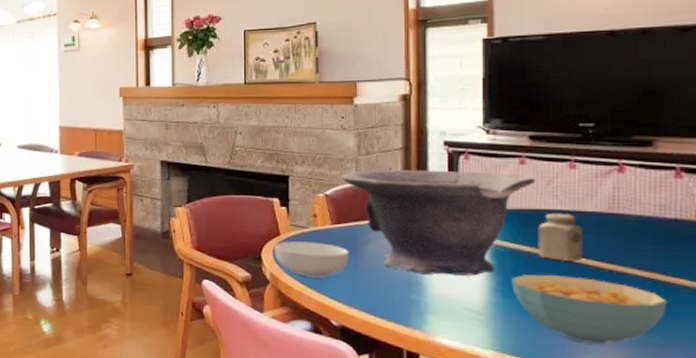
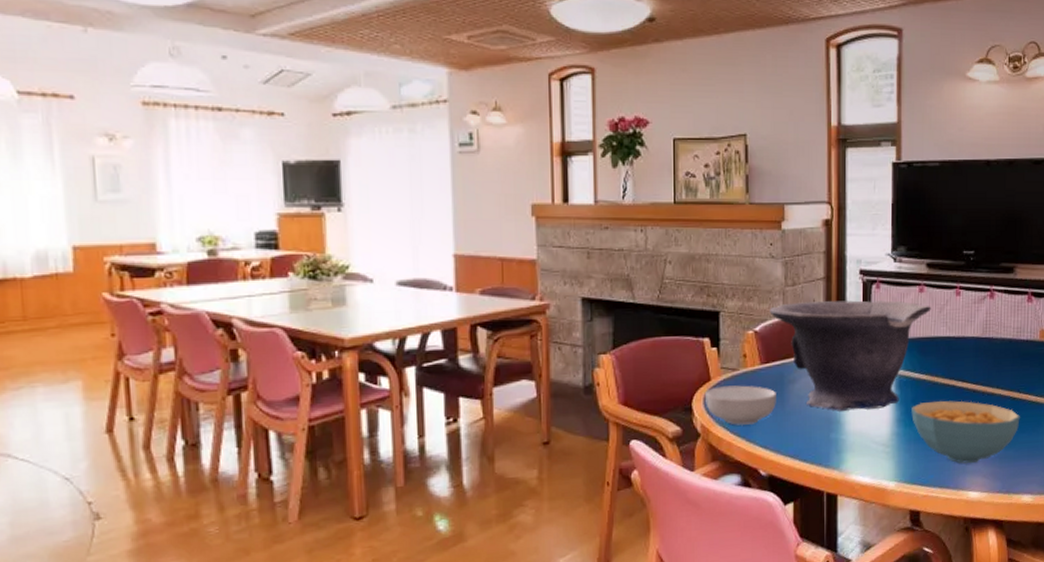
salt shaker: present [538,212,584,262] -> none [931,339,965,387]

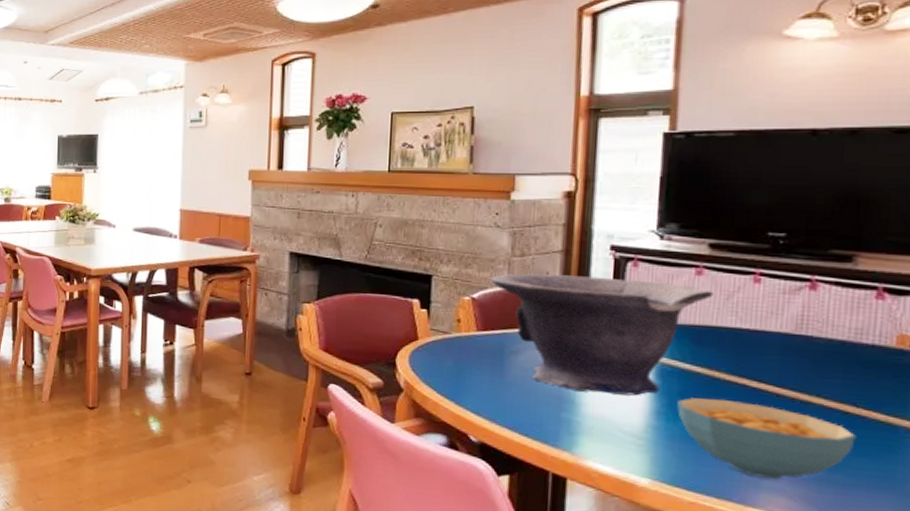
cereal bowl: present [705,385,776,425] -> none [411,347,494,389]

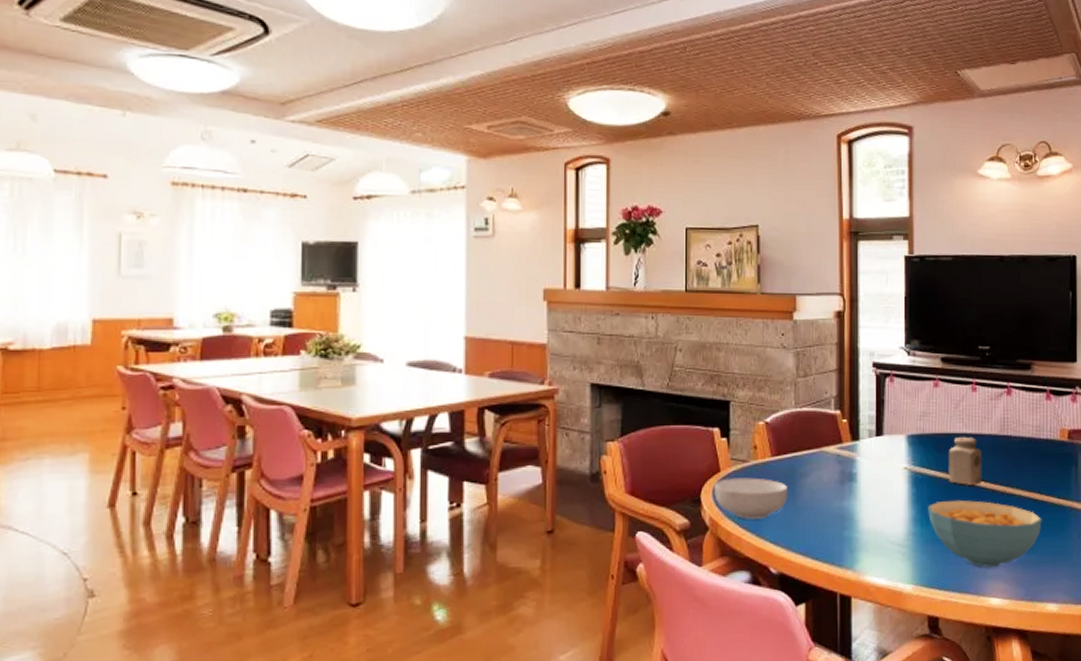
cereal bowl: none [411,347,494,389] -> present [715,477,787,519]
decorative bowl: present [491,273,714,396] -> none [781,393,947,508]
salt shaker: none [710,331,765,387] -> present [948,436,983,486]

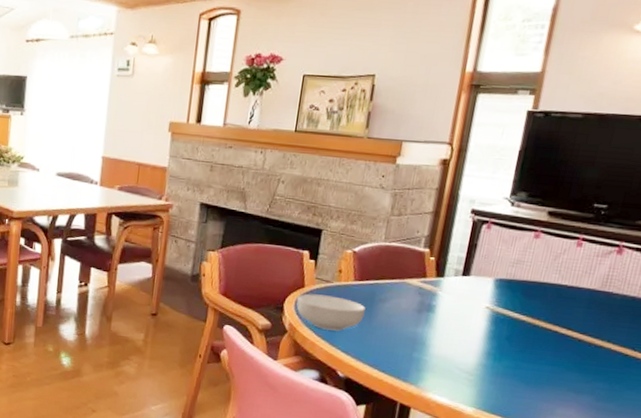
cereal bowl: present [928,499,1042,568] -> none [503,341,630,408]
salt shaker: present [948,436,983,486] -> none [532,286,575,333]

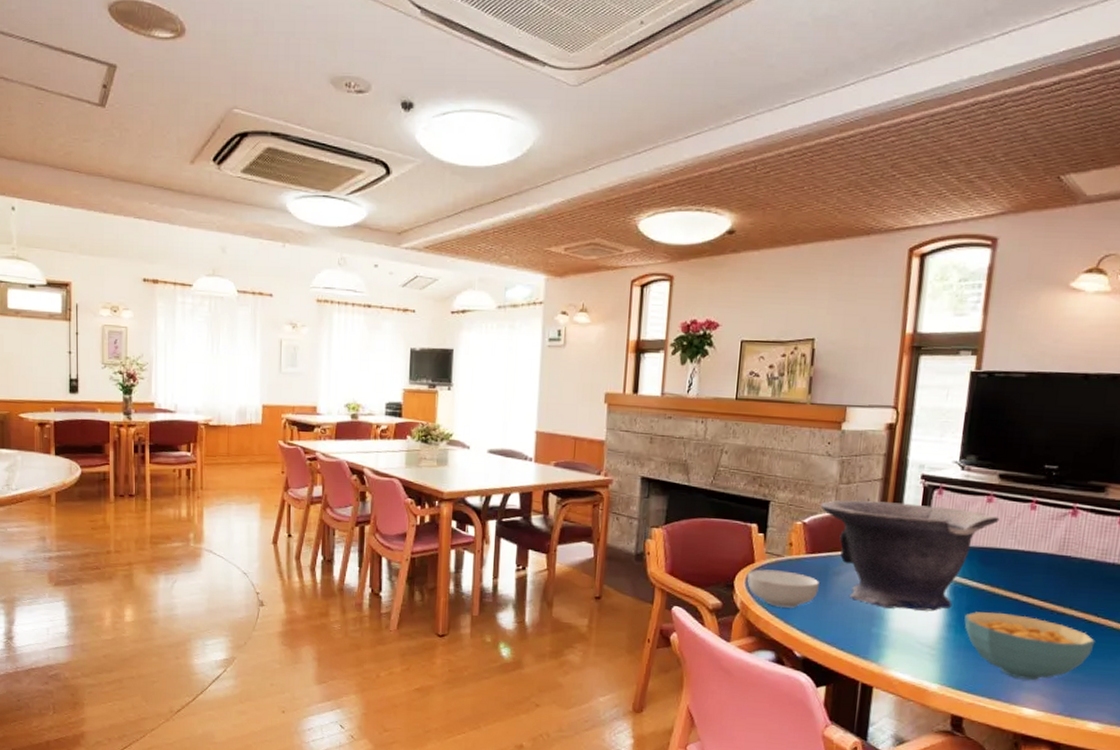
decorative bowl: none [371,231,545,340] -> present [820,500,1000,611]
cereal bowl: none [503,341,630,408] -> present [964,612,1095,680]

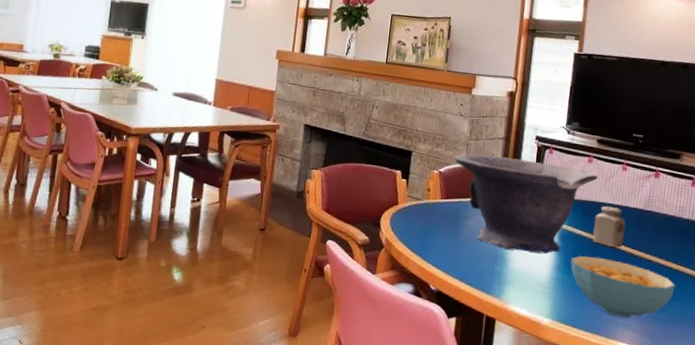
cereal bowl: present [747,569,819,608] -> none [391,210,452,246]
salt shaker: none [992,552,1034,601] -> present [592,206,626,248]

